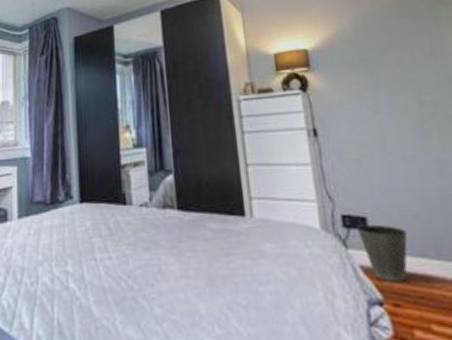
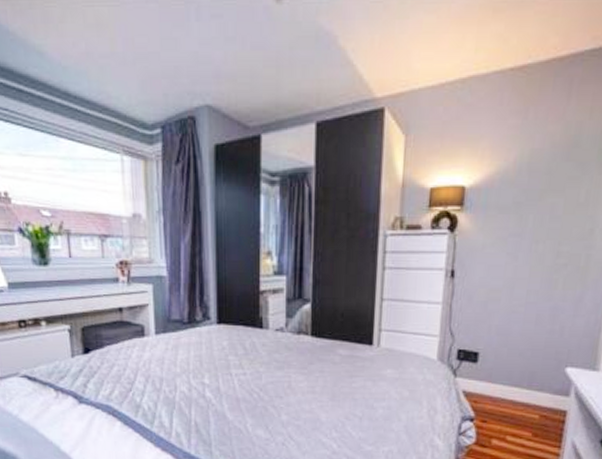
waste basket: present [357,224,408,282] -> none [468,358,510,404]

